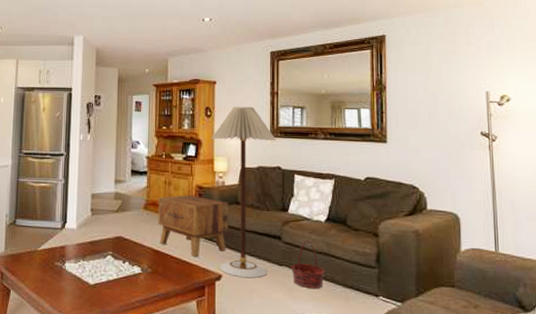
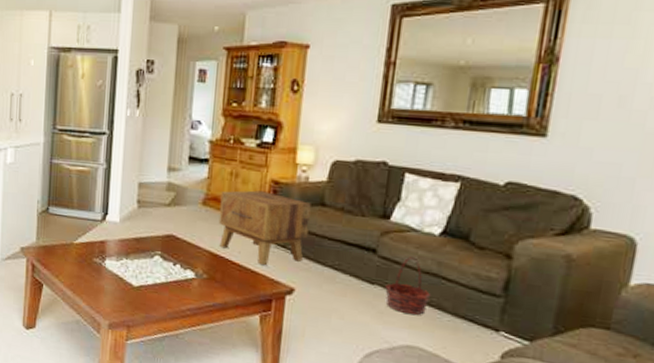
floor lamp: present [211,106,276,278] -> none [292,79,385,296]

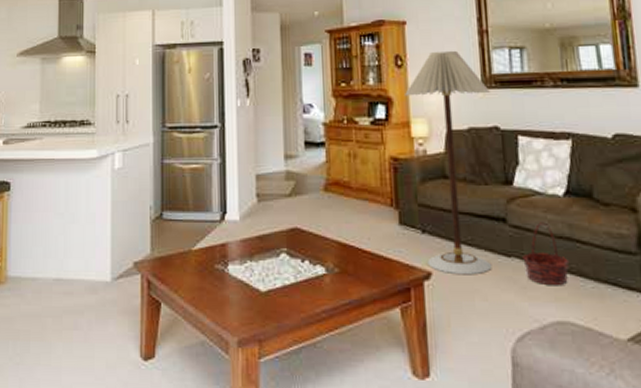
side table: present [218,190,311,266] -> none [341,170,436,251]
floor lamp: none [292,79,385,296] -> present [405,50,492,275]

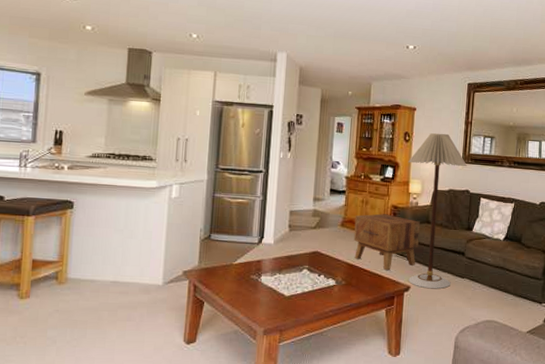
side table: none [341,170,436,251] -> present [353,214,420,271]
basket: present [523,222,570,285] -> none [471,256,500,297]

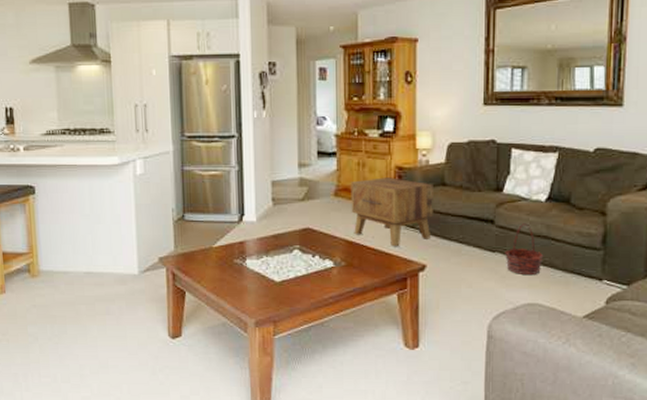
floor lamp: present [408,133,467,289] -> none [413,68,491,267]
basket: none [471,256,500,297] -> present [505,223,544,274]

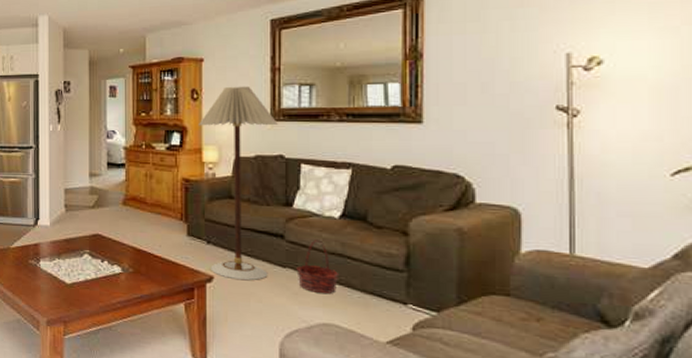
side table: present [351,177,433,247] -> none [138,189,220,257]
floor lamp: none [413,68,491,267] -> present [199,86,278,281]

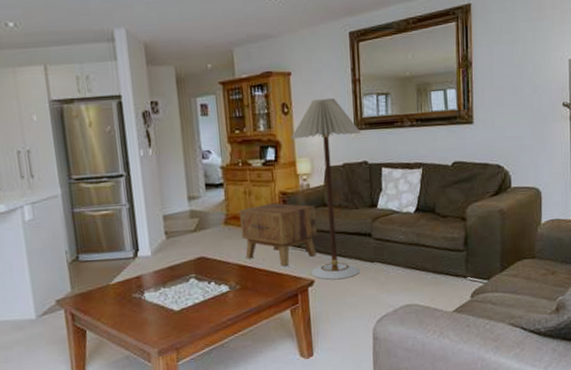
side table: none [138,189,220,257] -> present [239,202,317,267]
basket: present [296,240,340,293] -> none [383,234,417,280]

